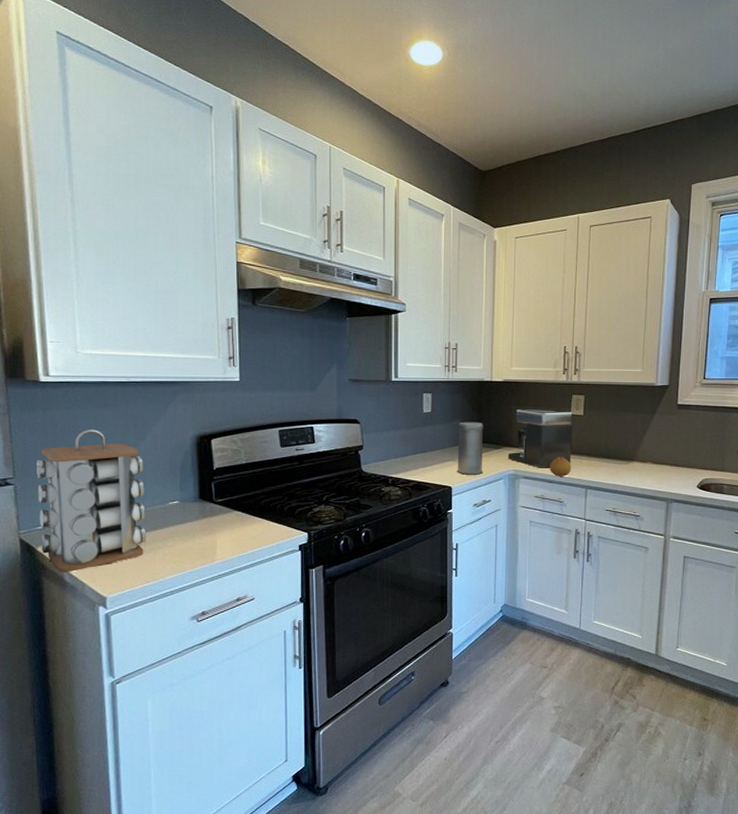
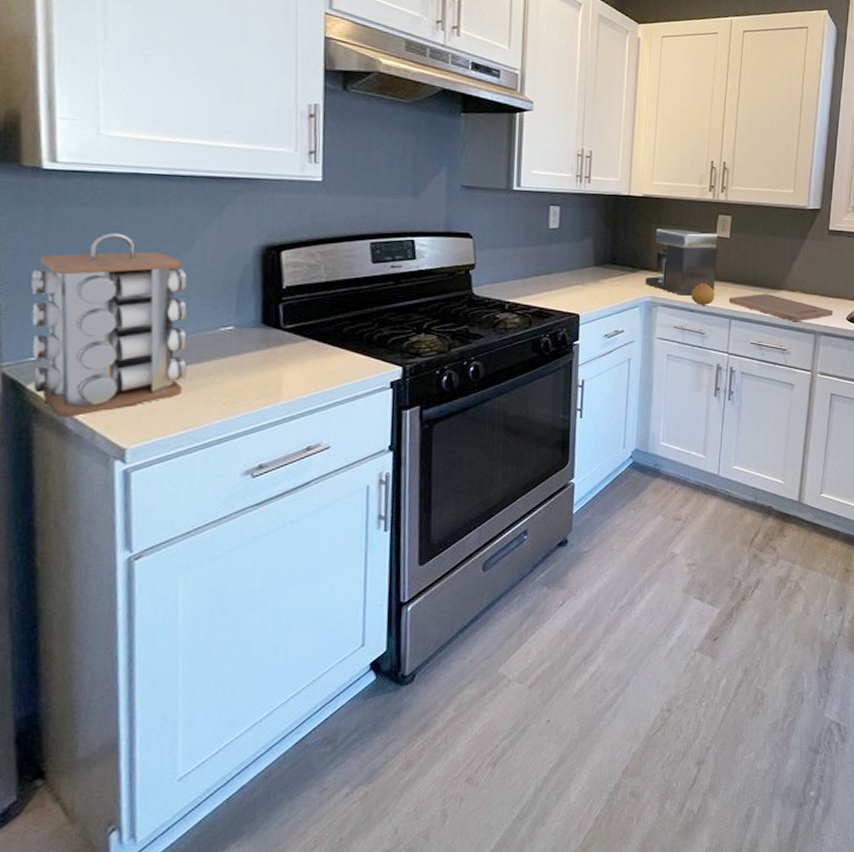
canister: present [457,421,484,475] -> none [586,240,619,301]
cutting board: none [584,465,684,491] -> present [728,294,833,322]

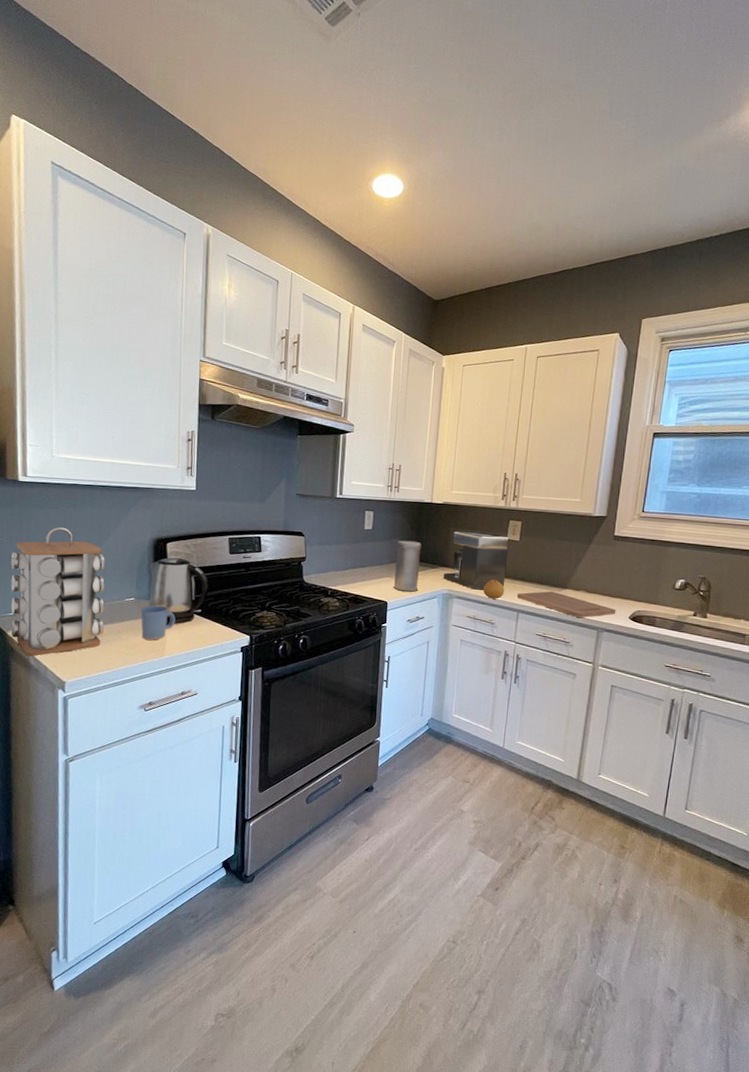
mug: none [243,335,296,381] -> present [140,605,175,640]
kettle: none [255,270,343,359] -> present [149,557,209,625]
canister: none [586,240,619,301] -> present [393,540,422,592]

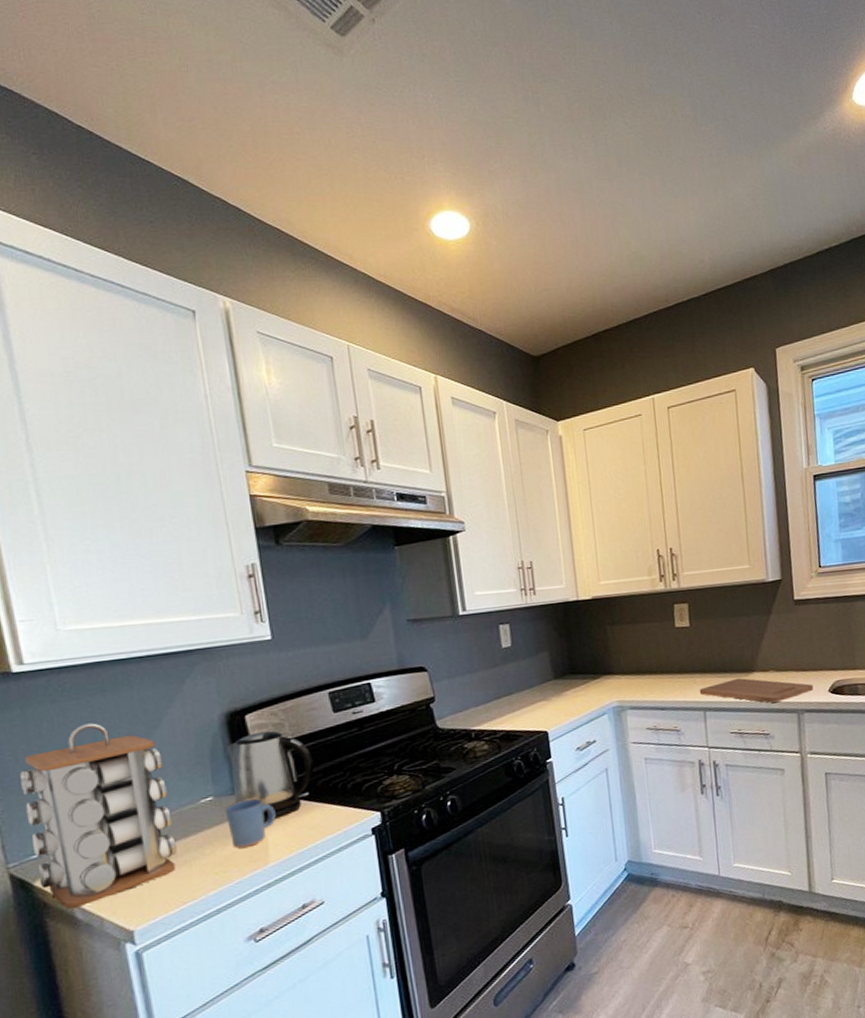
canister: present [393,540,422,592] -> none [546,650,582,715]
coffee maker: present [443,531,509,590] -> none [608,623,683,695]
fruit: present [483,580,505,599] -> none [659,678,685,702]

